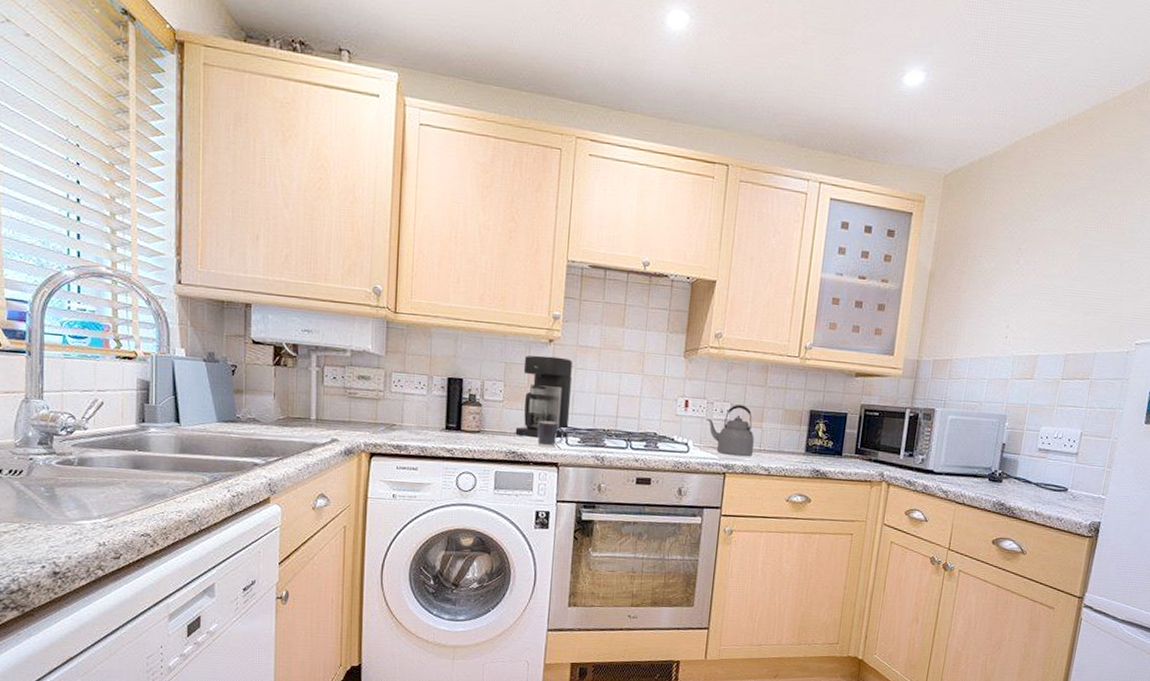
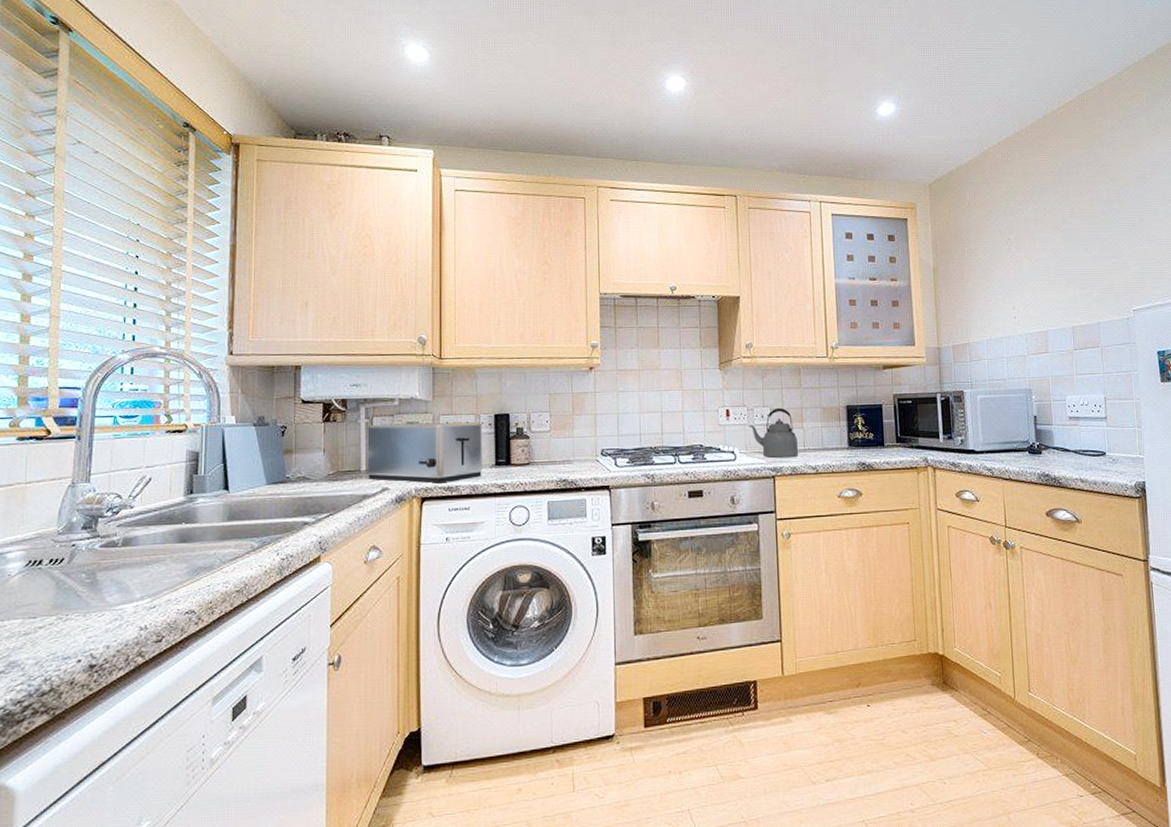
toaster: none [317,373,434,441] -> present [367,421,482,484]
coffee maker: present [515,355,573,439] -> none [564,383,617,464]
mug: present [537,420,564,448] -> none [585,445,613,472]

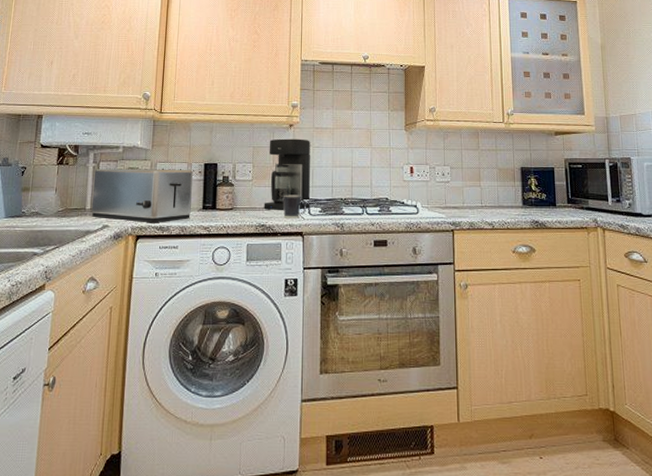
coffee maker: none [564,383,617,464] -> present [264,138,310,211]
mug: none [585,445,613,472] -> present [282,195,307,219]
kettle: present [747,408,798,459] -> none [429,168,476,214]

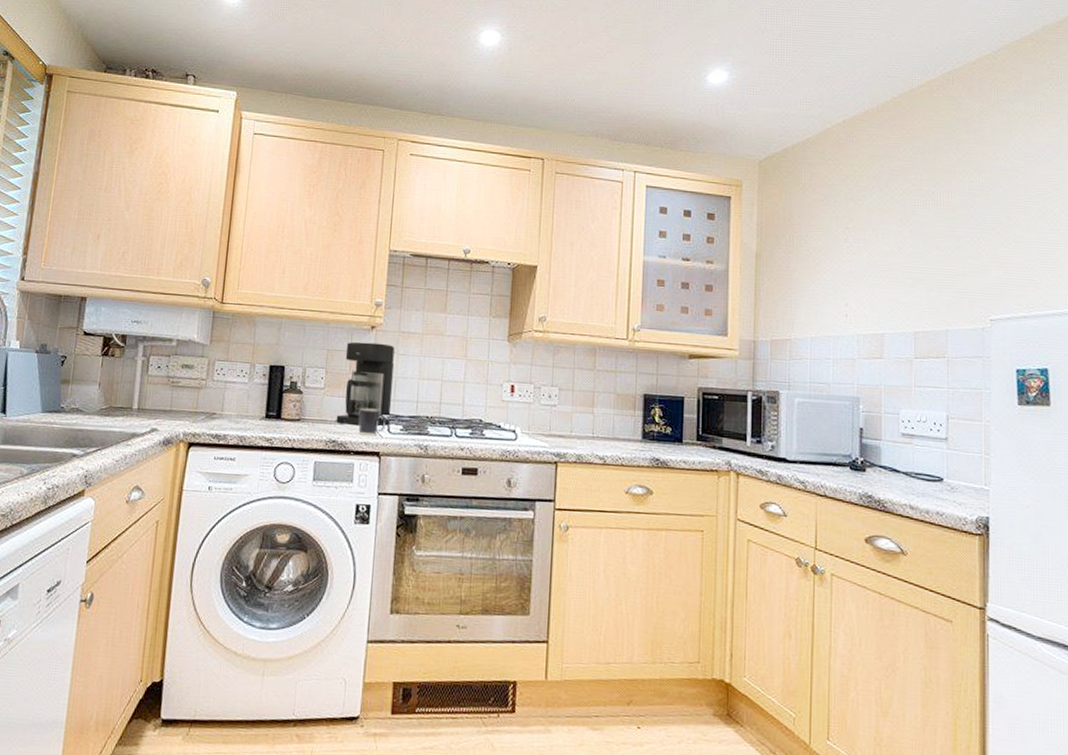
toaster: present [91,168,193,223] -> none [138,363,256,430]

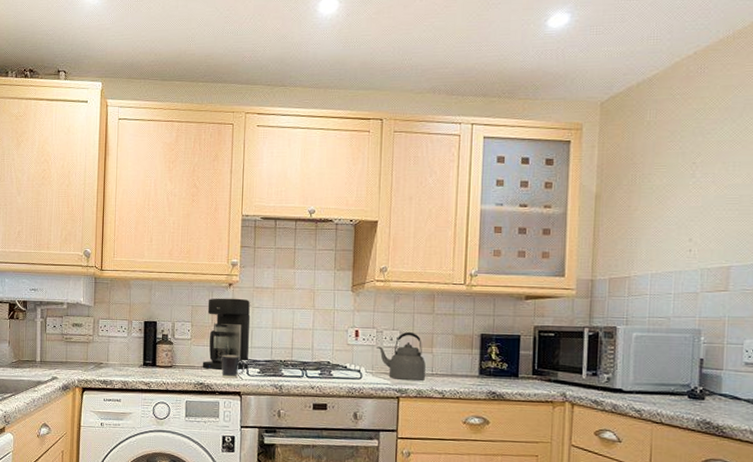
kettle: none [532,389,586,445] -> present [375,332,426,381]

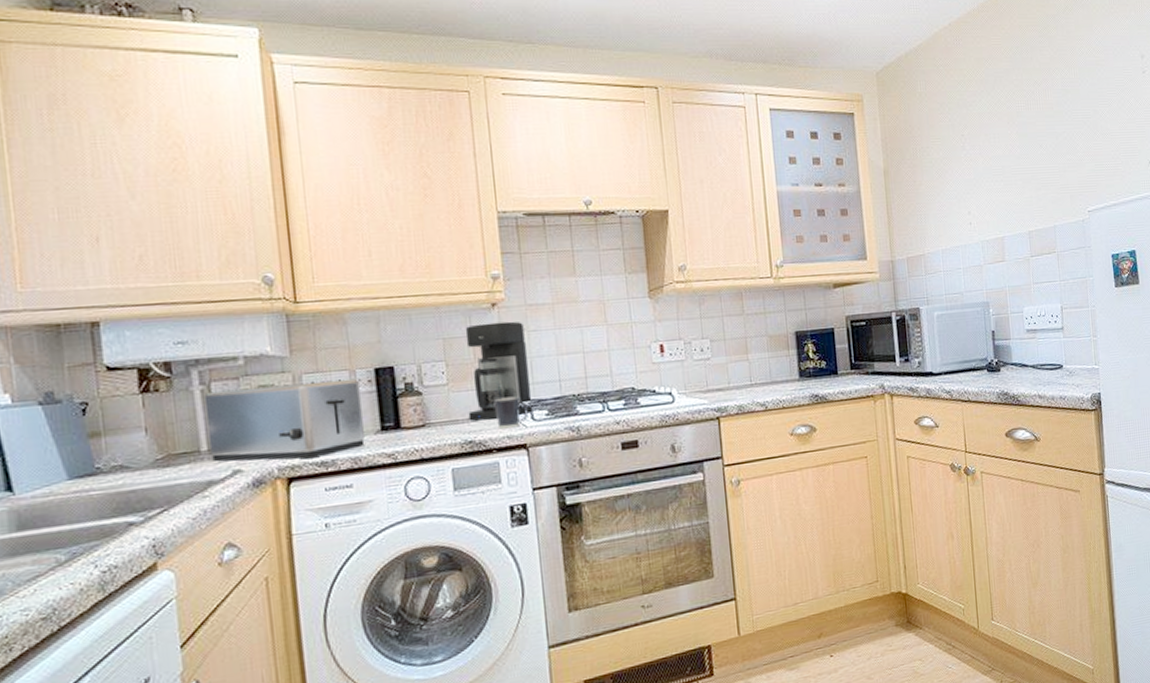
toaster: none [41,323,133,377] -> present [204,378,365,462]
kettle: present [375,332,426,381] -> none [685,339,744,397]

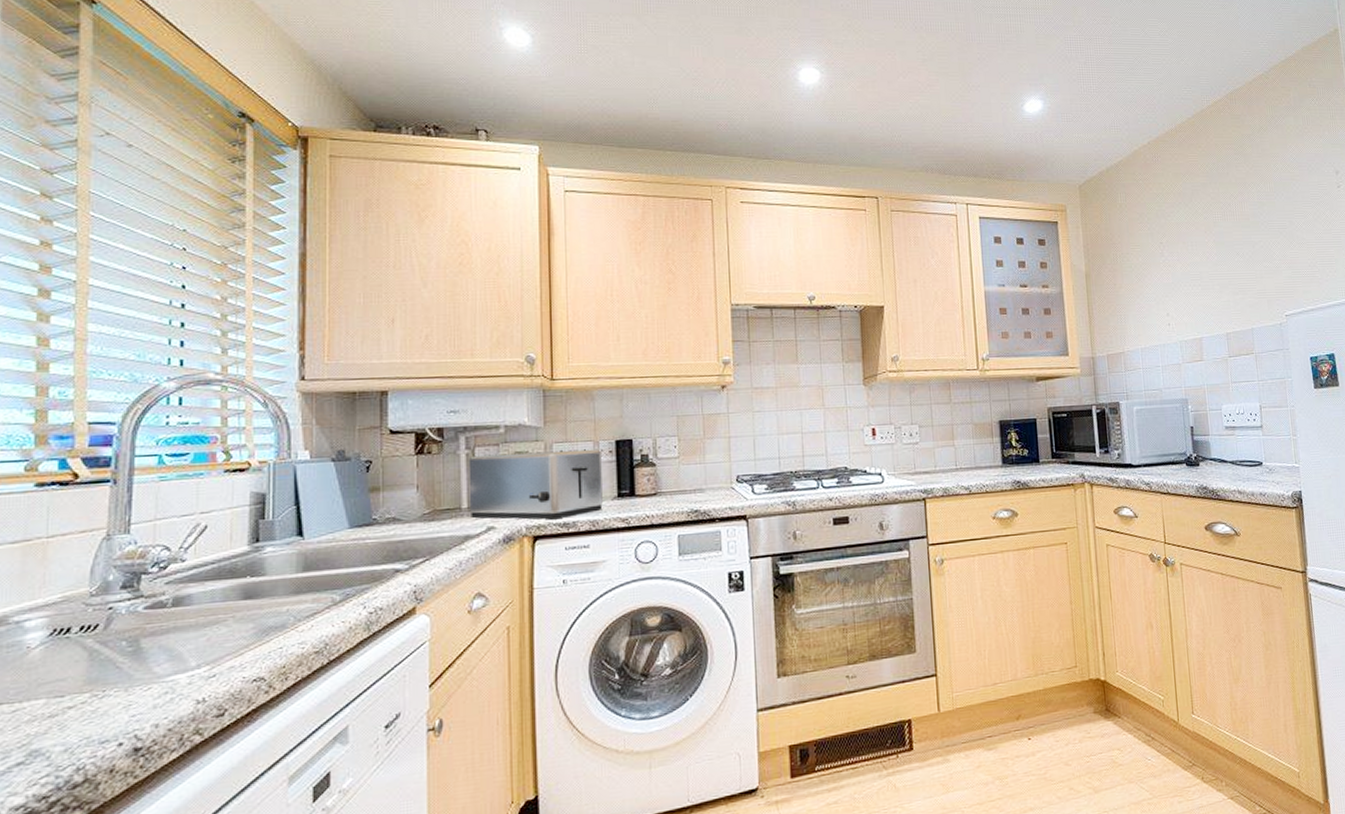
coffee maker: present [465,321,533,421] -> none [695,402,754,492]
mug: present [493,396,529,429] -> none [718,471,750,501]

